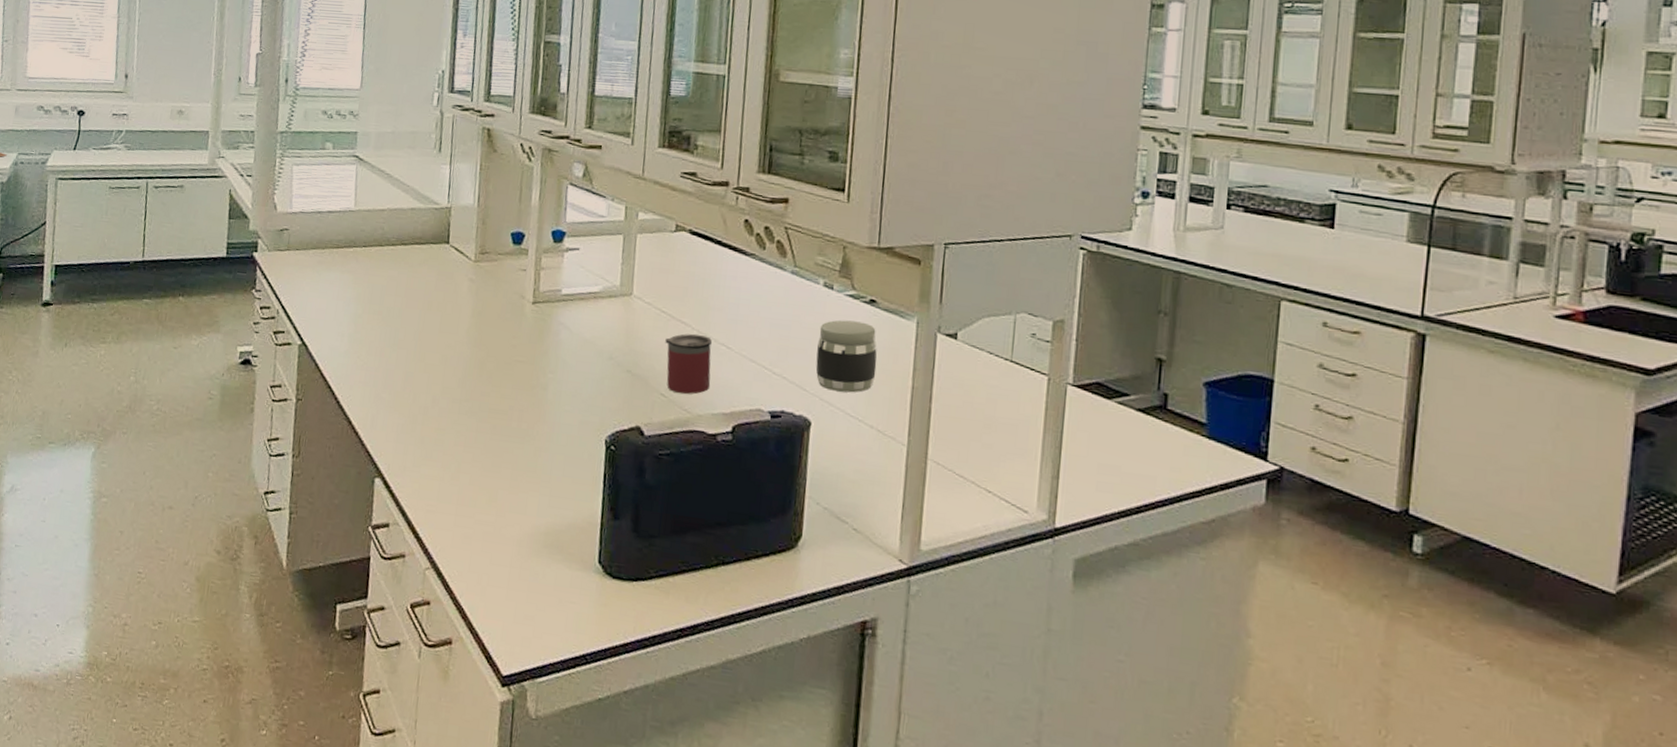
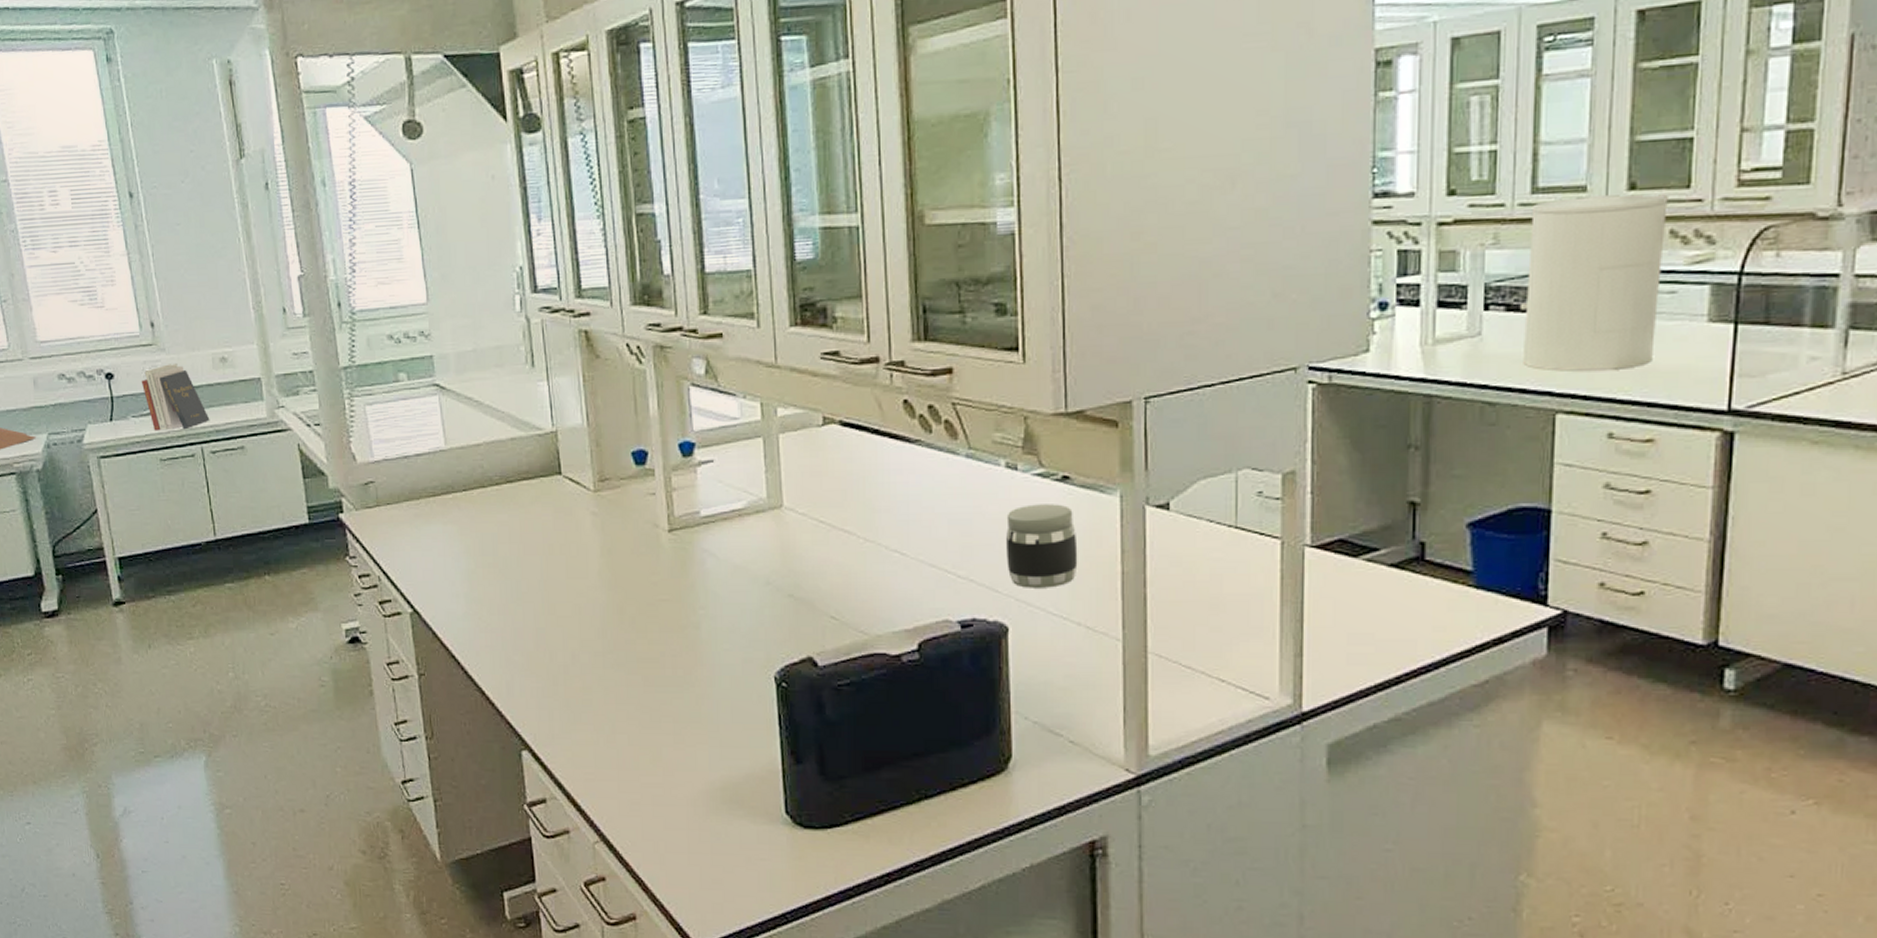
books: none [107,110,159,166] -> present [141,364,210,431]
beverage cup: present [665,333,712,395] -> none [828,542,887,614]
container: none [1255,129,1378,272] -> present [1519,193,1668,372]

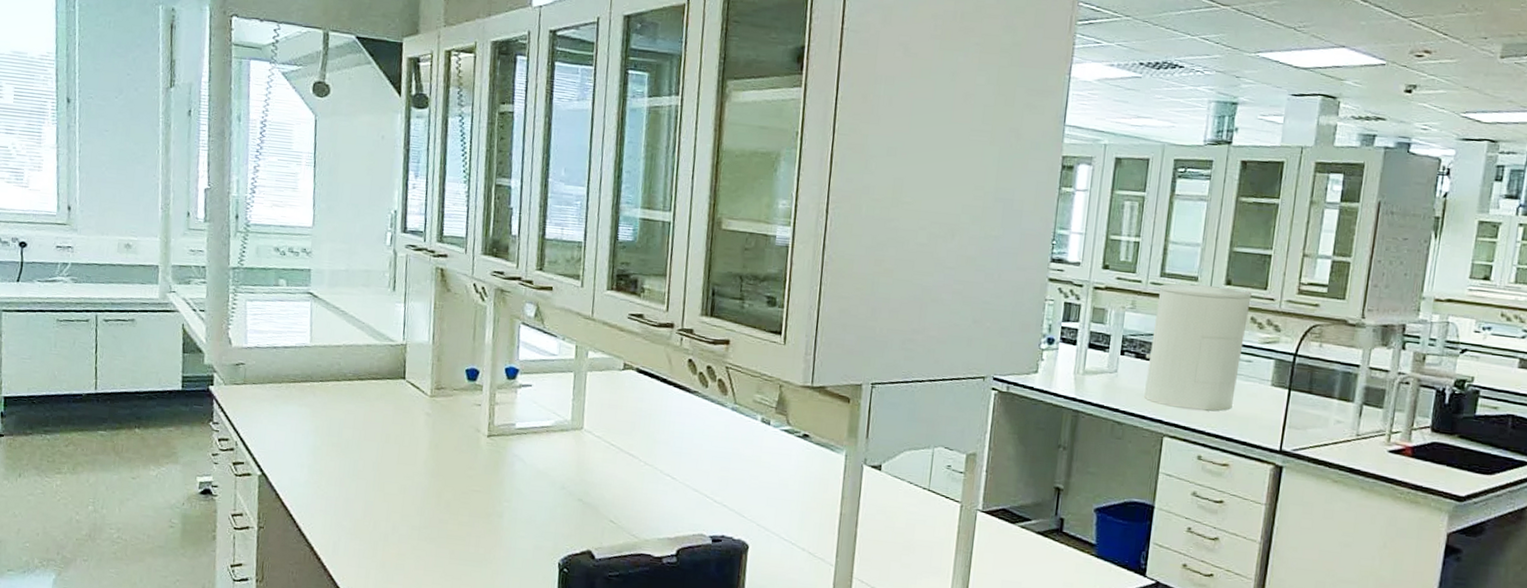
books: present [141,364,210,431] -> none [51,242,108,299]
jar: present [1006,504,1078,588] -> none [753,452,809,519]

